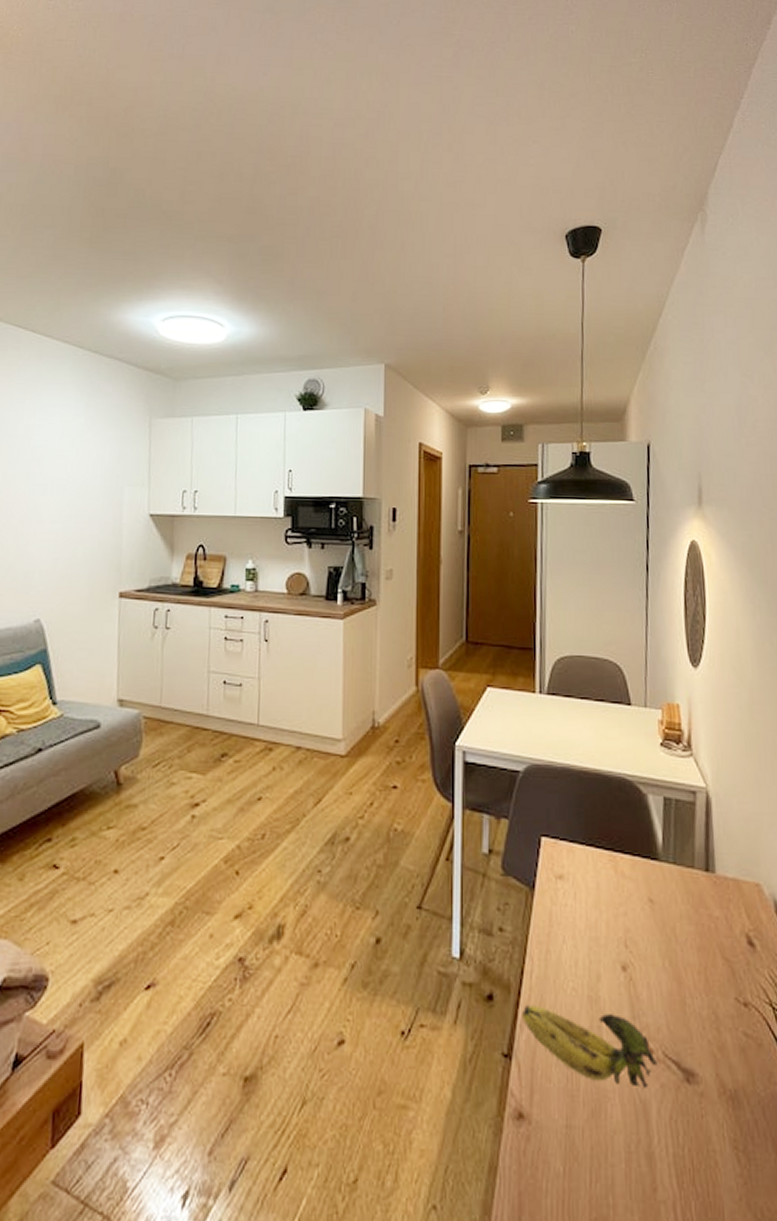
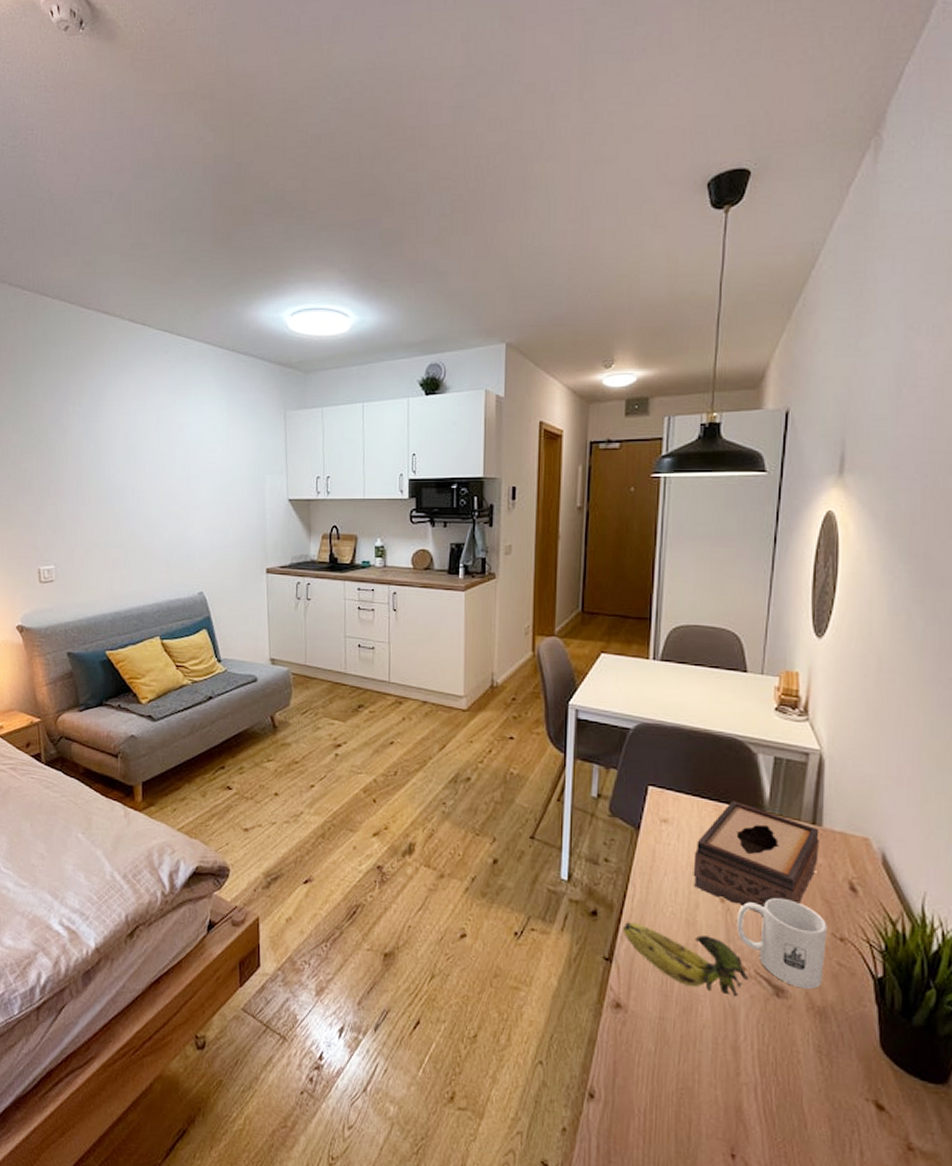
tissue box: none [592,849,715,985] -> present [693,800,819,917]
mug: none [640,959,731,1070] -> present [737,897,827,990]

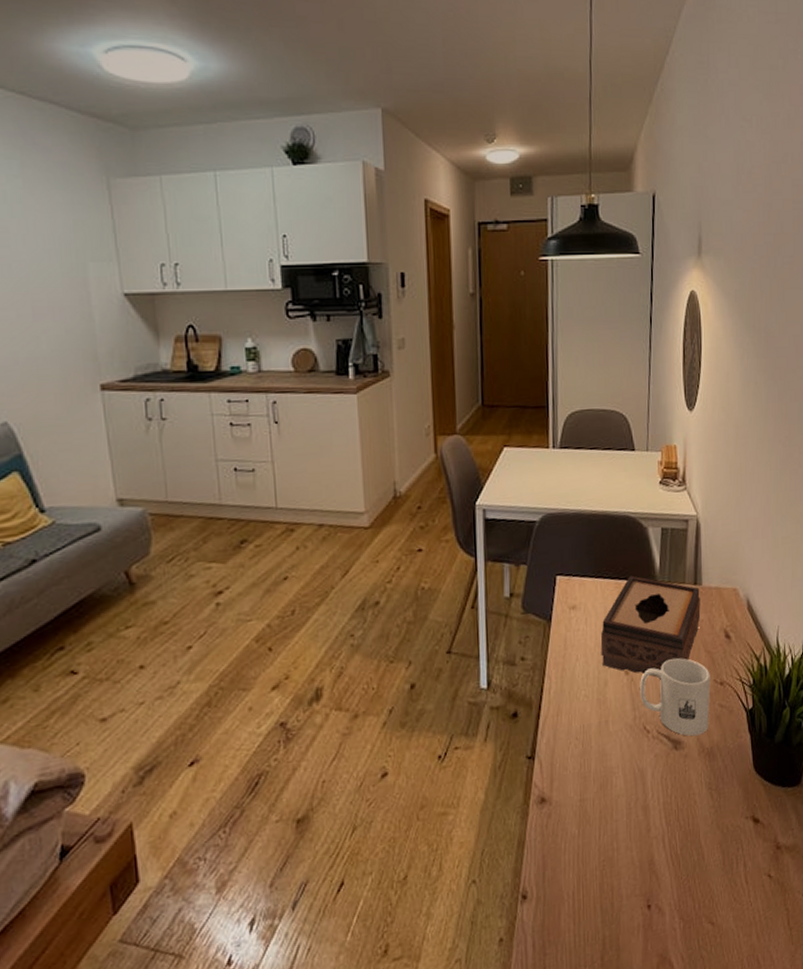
banana: present [623,922,749,997] -> none [543,709,653,763]

